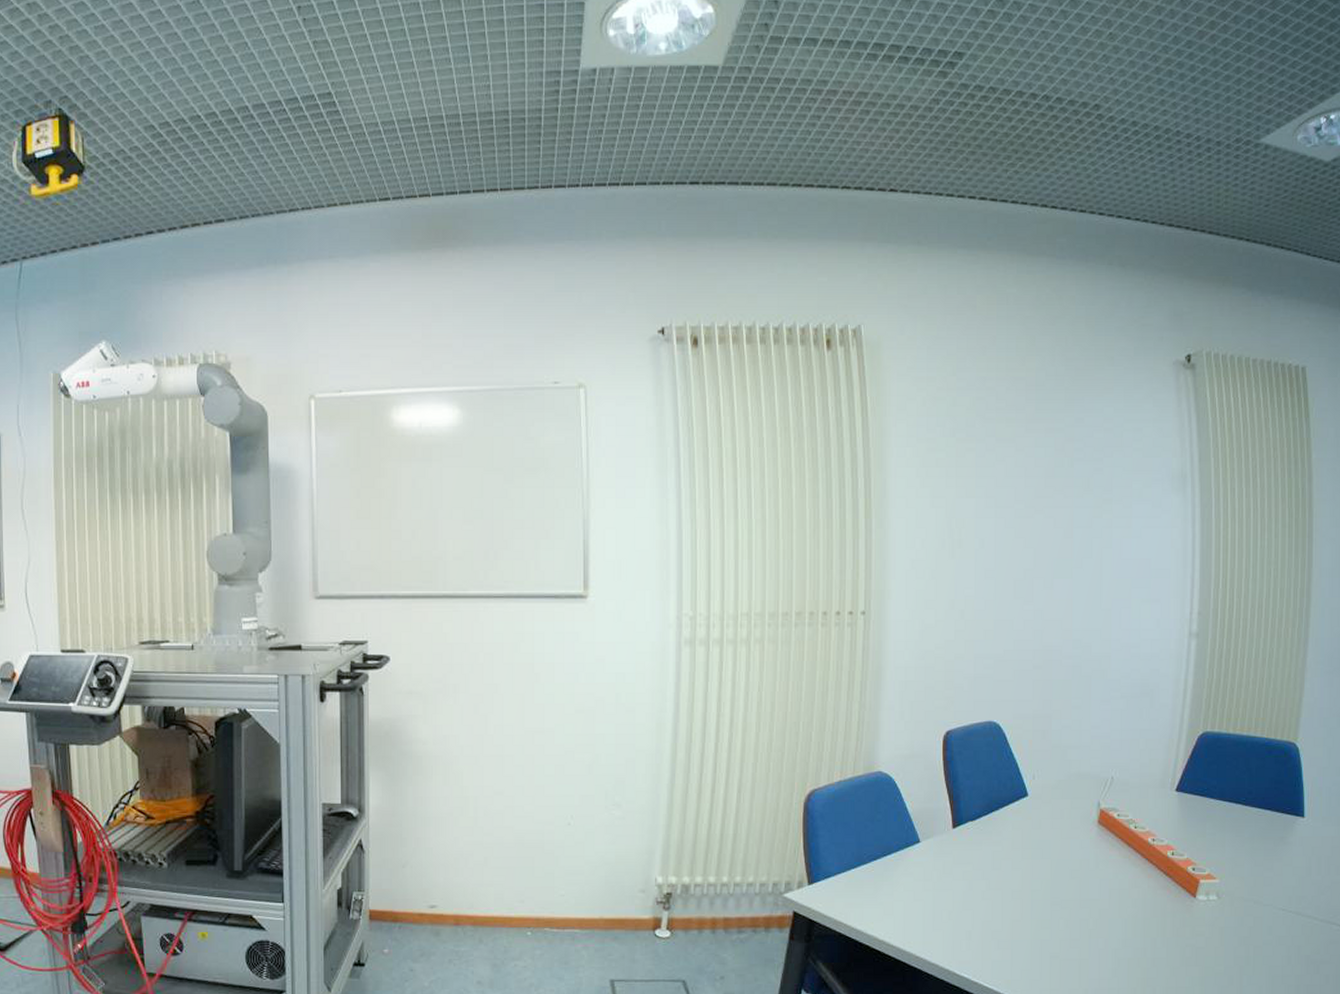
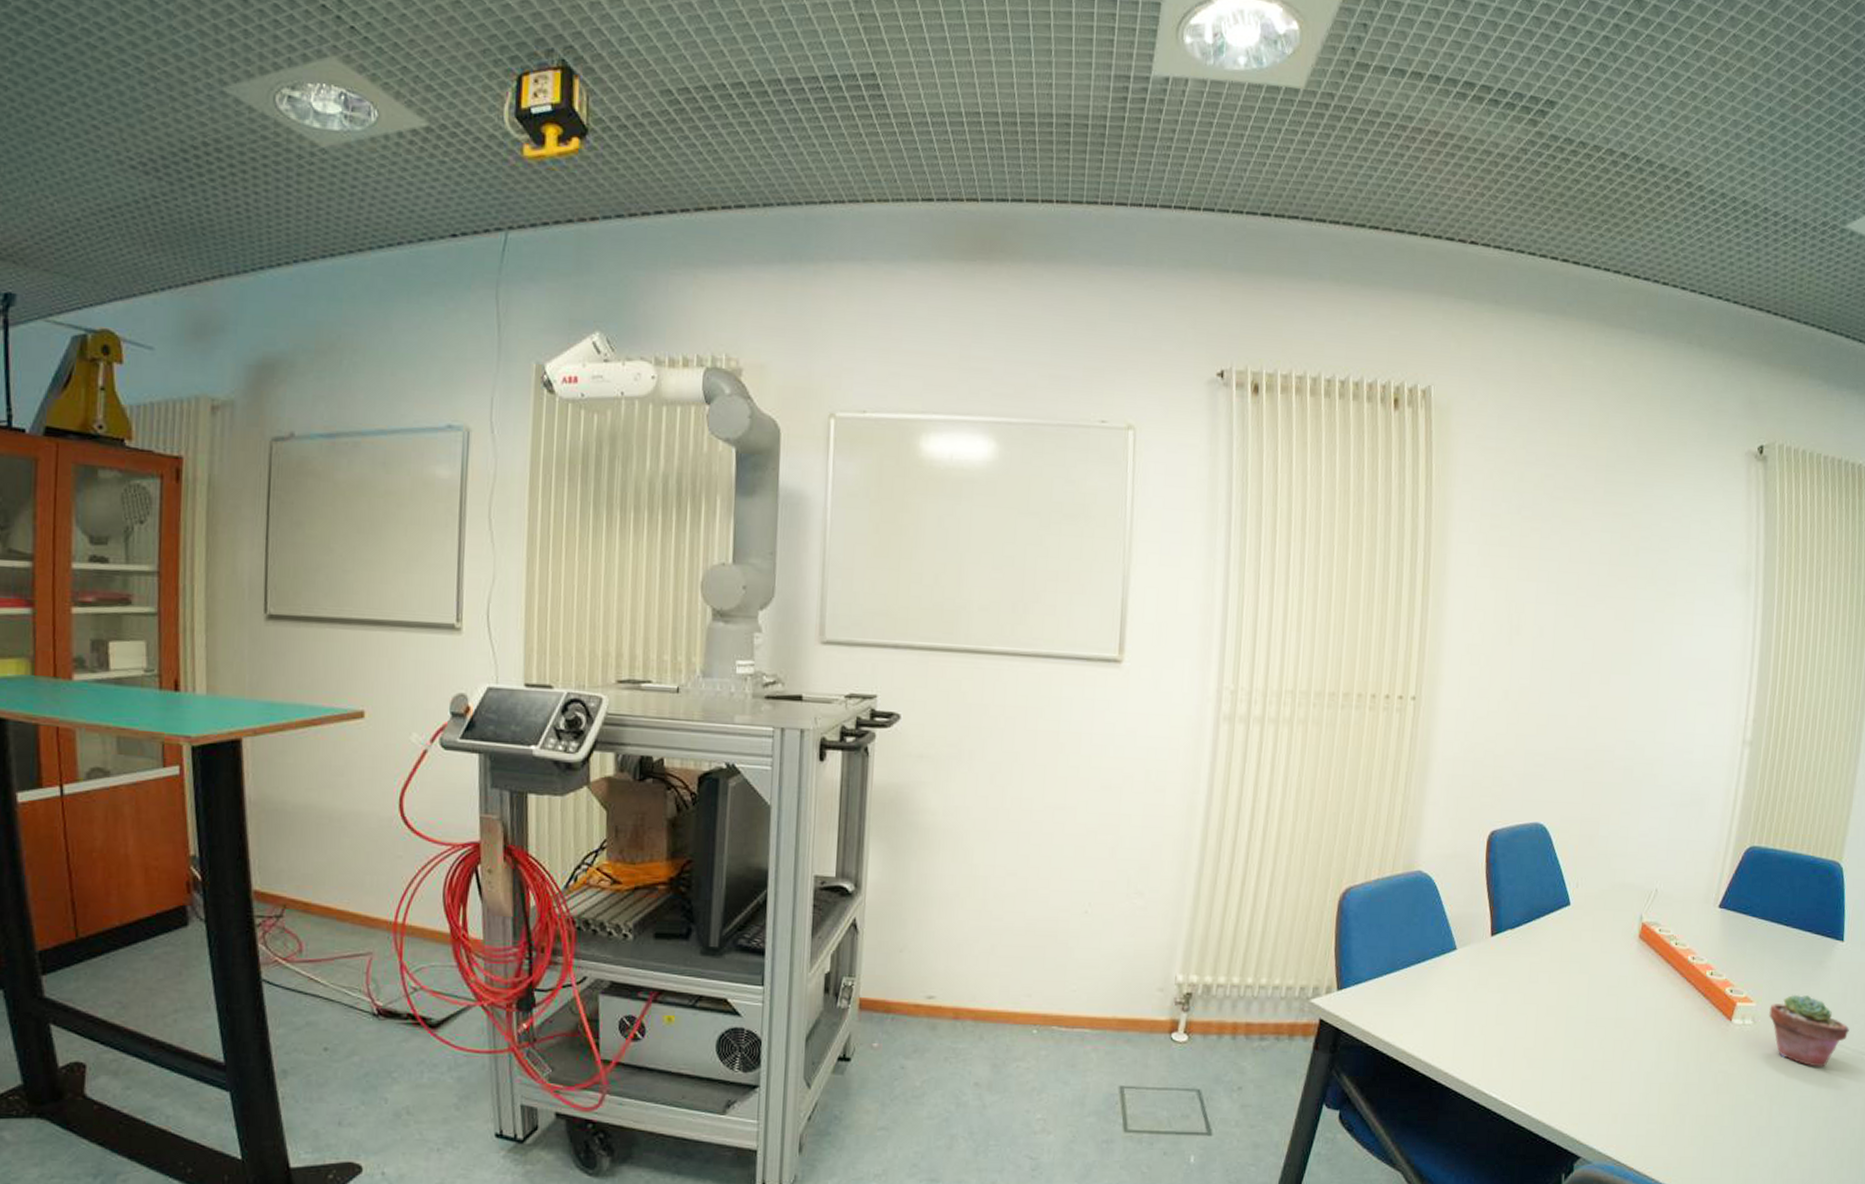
potted succulent: none [1233,869,1316,938] -> present [1769,994,1850,1067]

